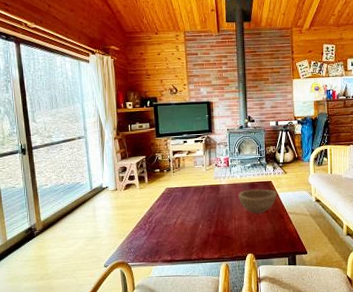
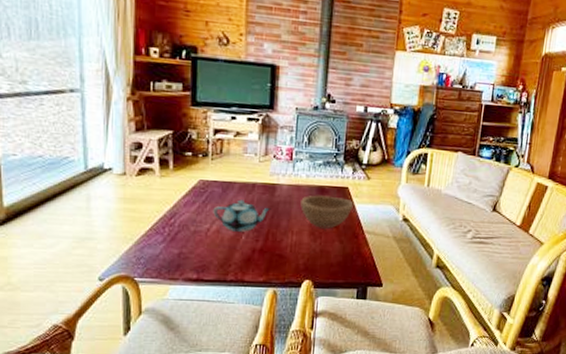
teapot: none [177,199,218,222] -> present [213,199,272,232]

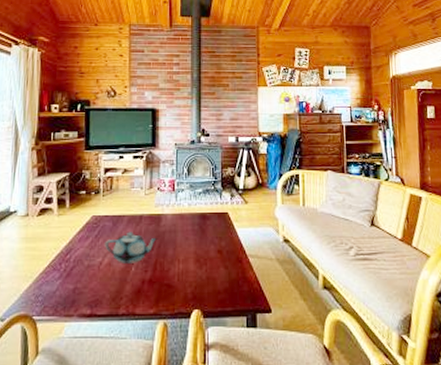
bowl: present [300,195,354,229] -> none [185,222,235,255]

